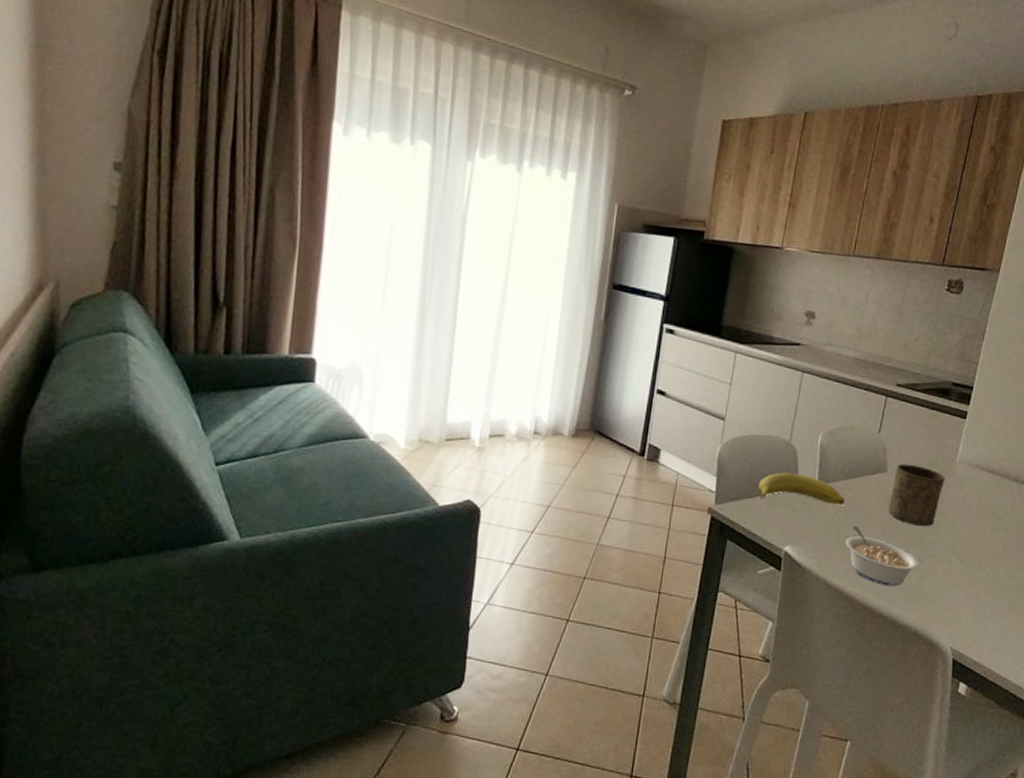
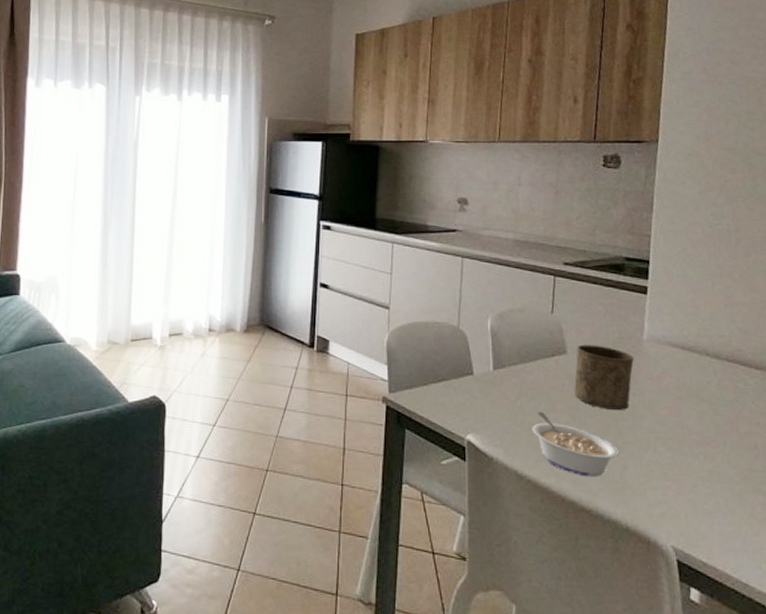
fruit: present [759,472,845,505] -> none [432,358,525,390]

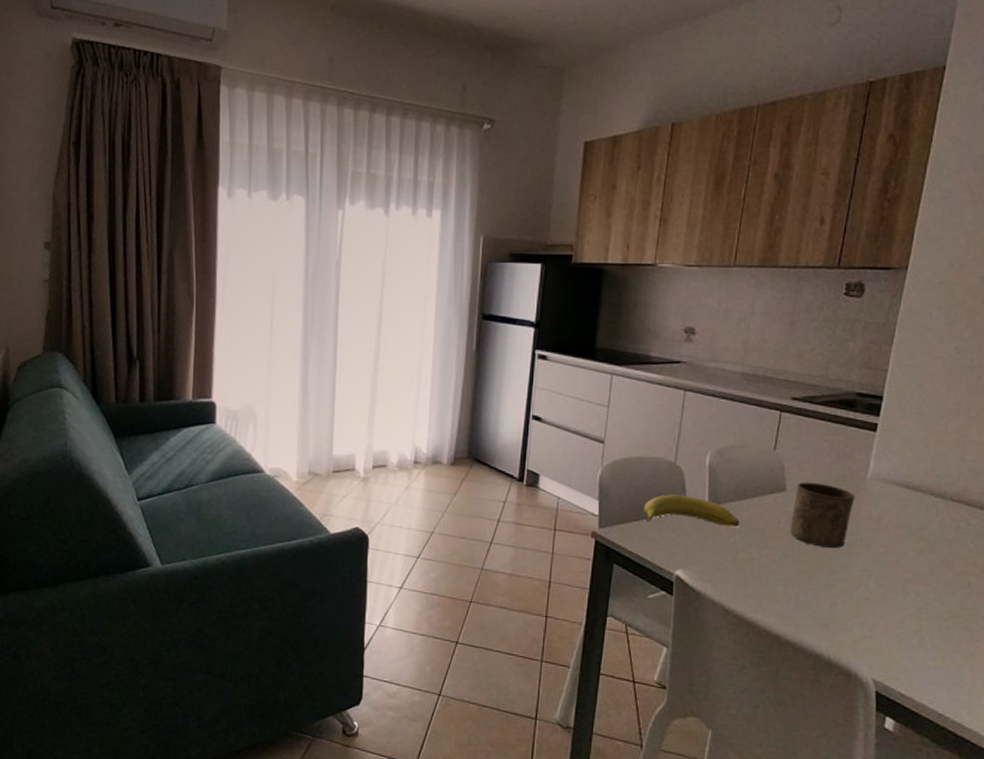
fruit: none [432,358,525,390] -> present [644,494,739,527]
legume: present [532,412,620,477] -> none [742,549,830,613]

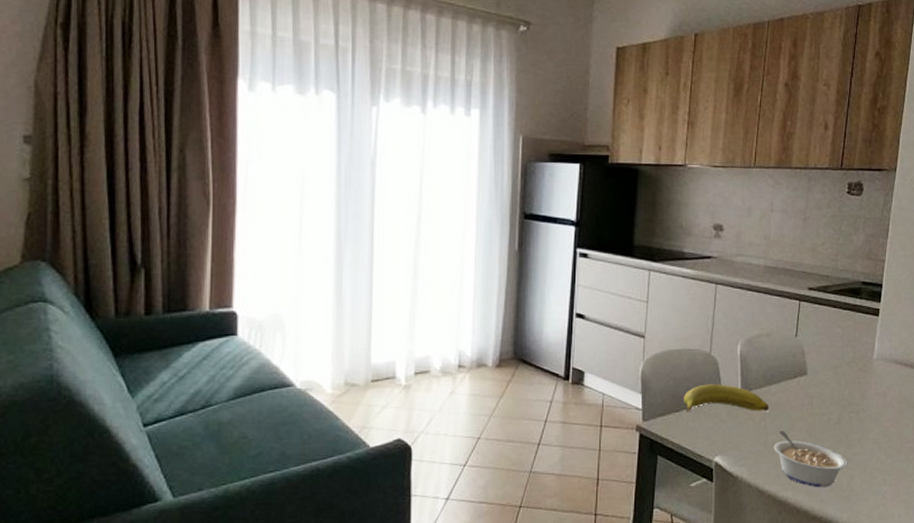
legume: none [742,549,830,613] -> present [773,431,848,488]
cup: present [790,482,855,548] -> none [812,365,864,425]

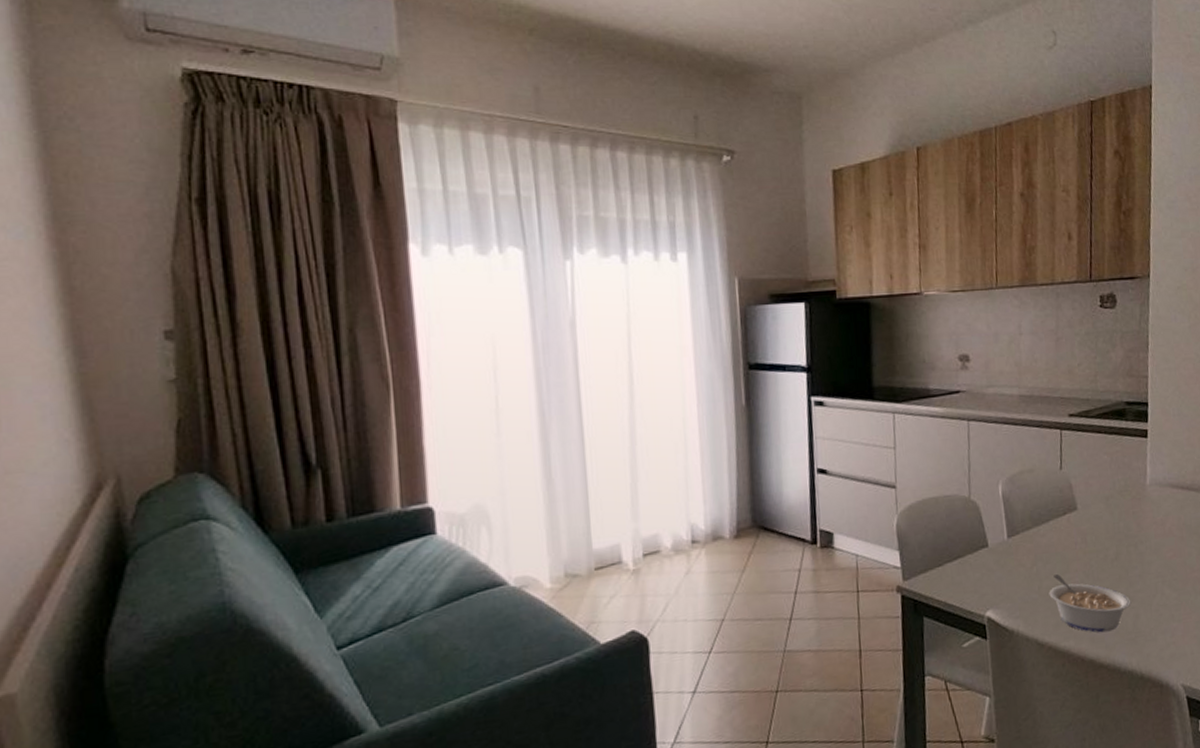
fruit: present [684,384,769,412] -> none [946,530,1040,566]

